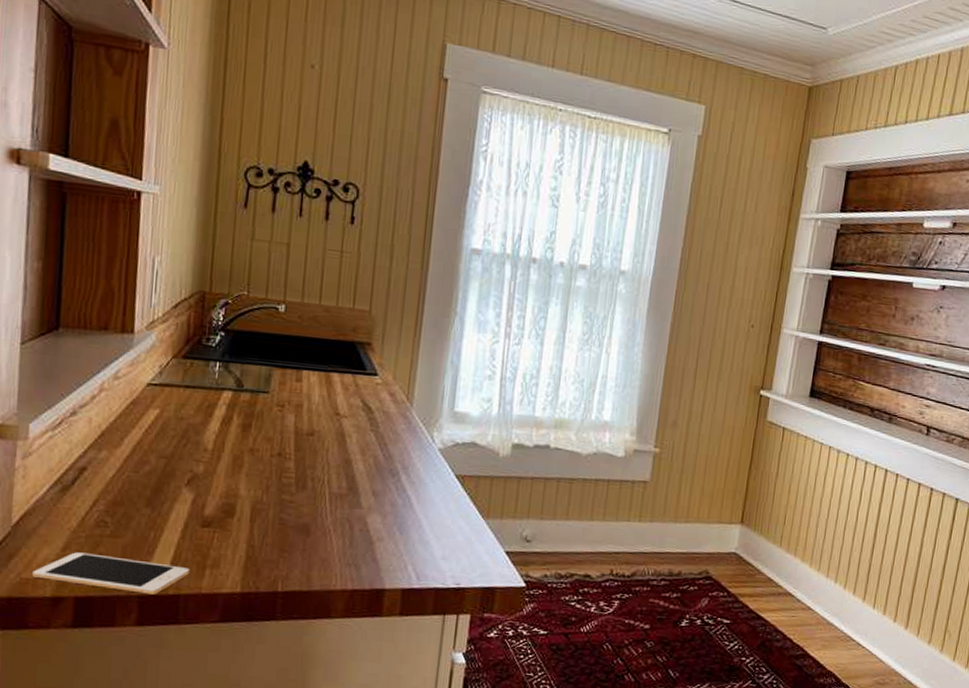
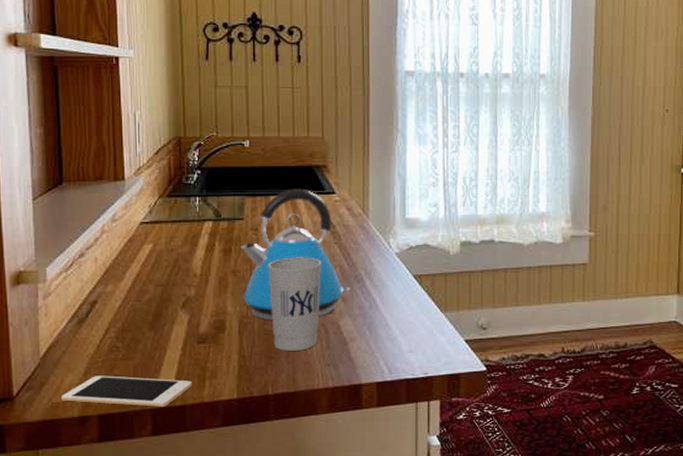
kettle: none [259,365,383,511] -> present [241,189,350,320]
cup: none [289,440,354,546] -> present [268,257,322,351]

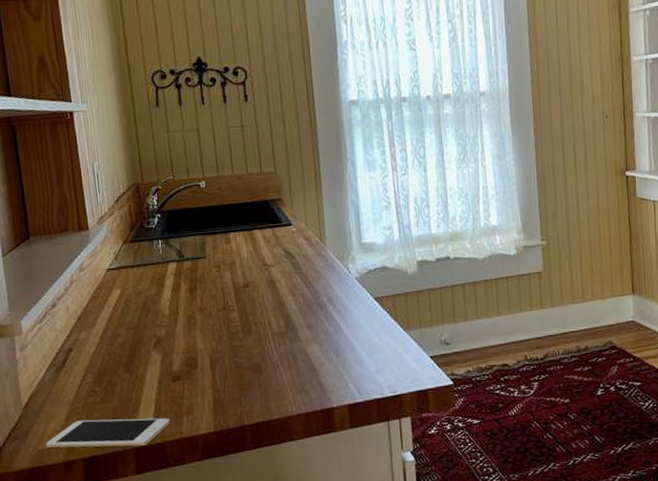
kettle: present [241,189,350,320] -> none [206,223,314,354]
cup: present [268,257,322,351] -> none [233,288,288,382]

